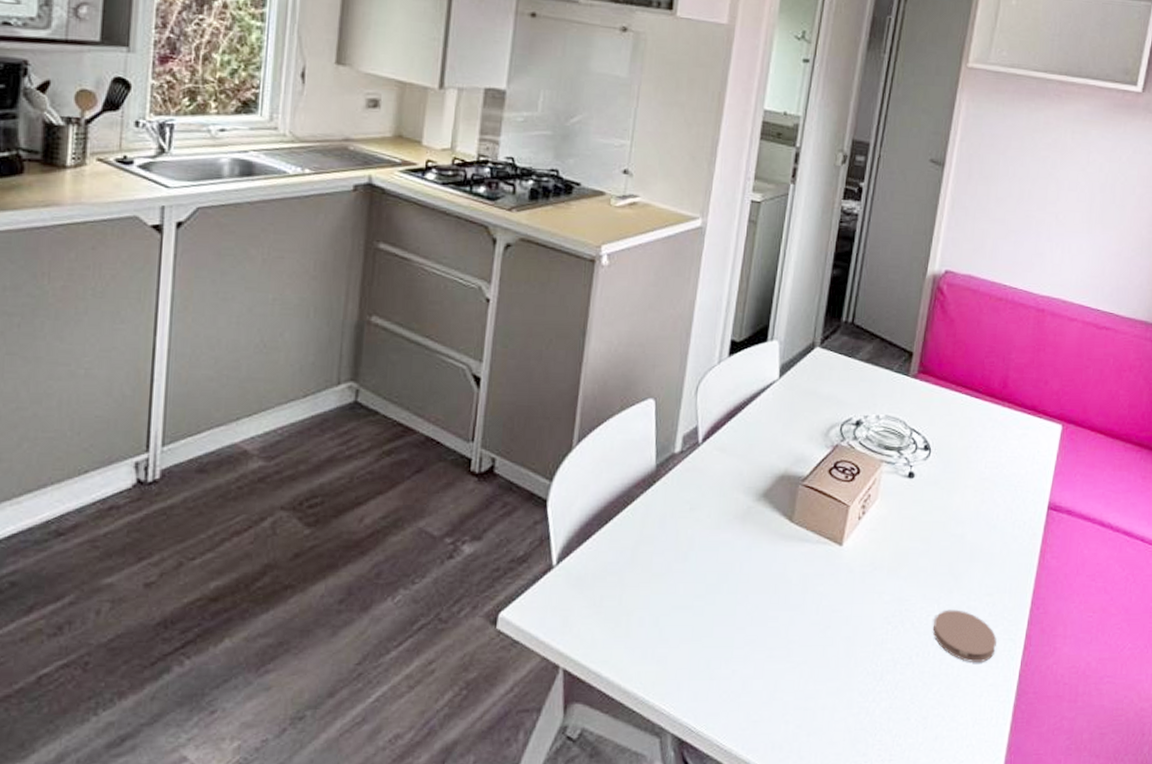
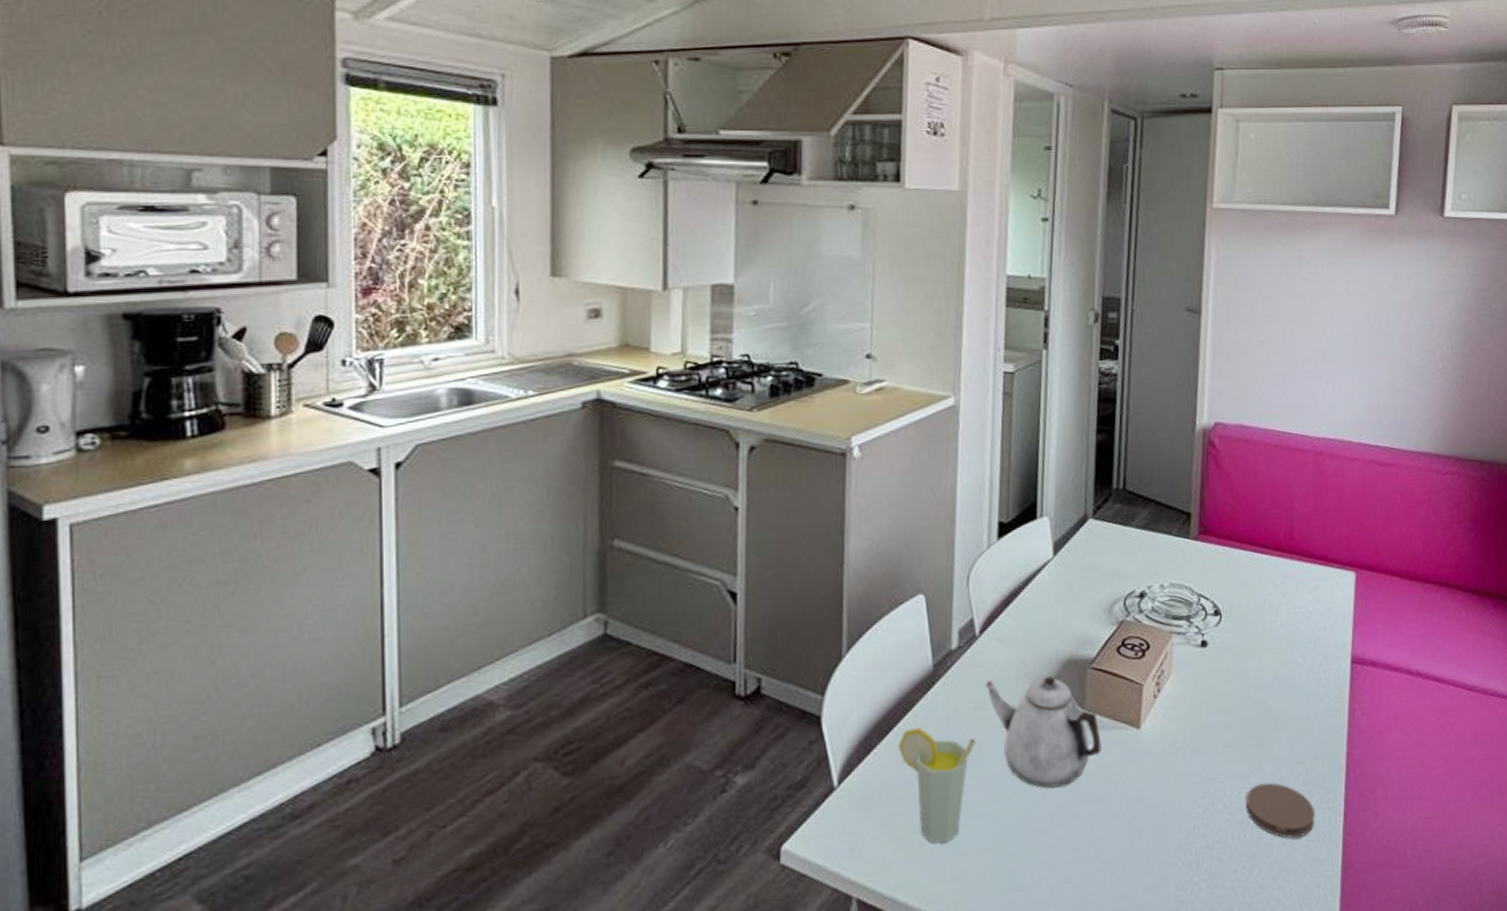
cup: none [615,521,689,629] -> present [898,727,976,844]
teapot: none [702,485,805,590] -> present [985,676,1102,789]

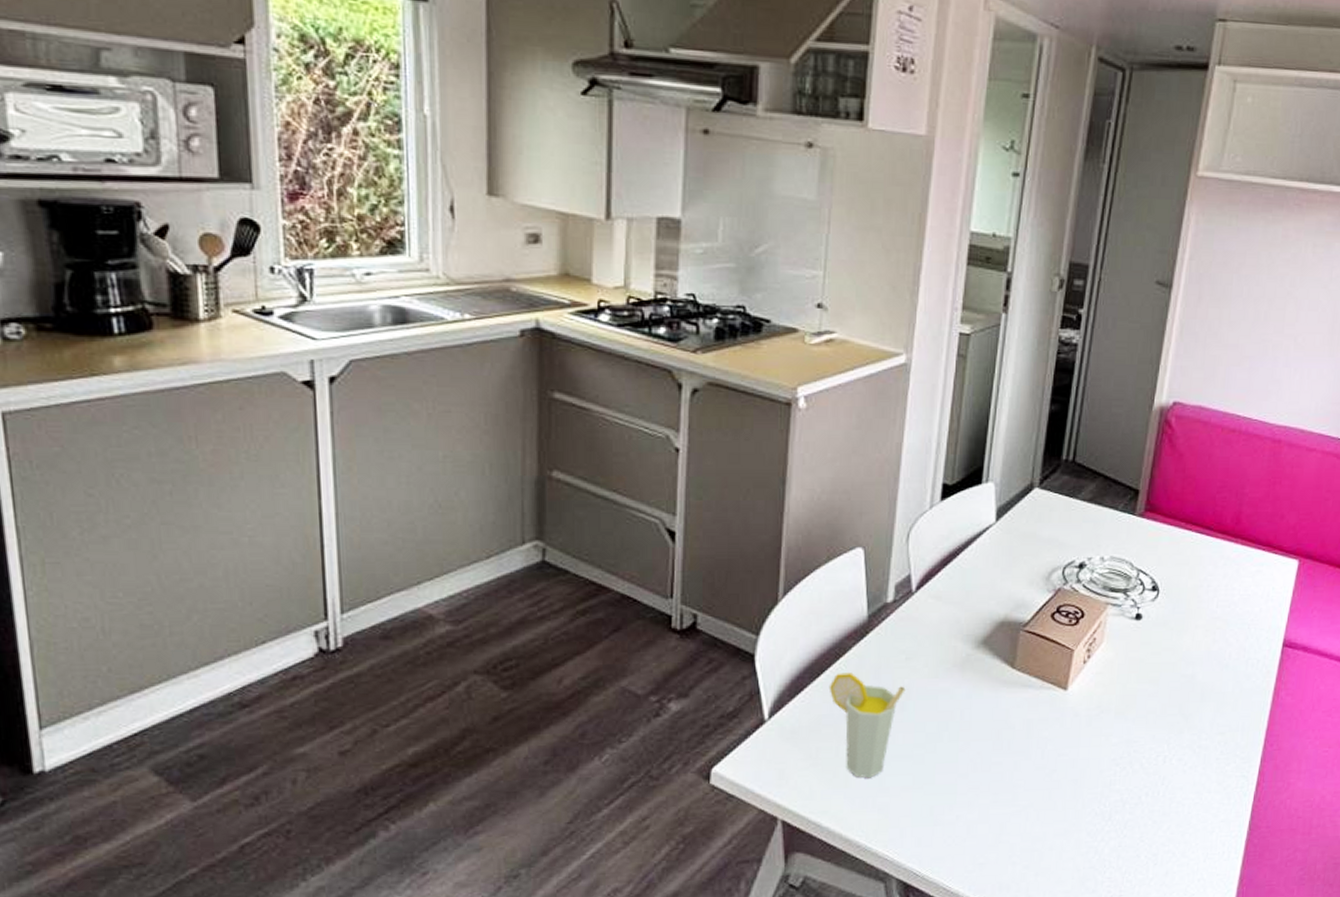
teapot: present [985,676,1102,789] -> none [917,634,1028,737]
coaster: present [1245,782,1315,838] -> none [1162,749,1229,800]

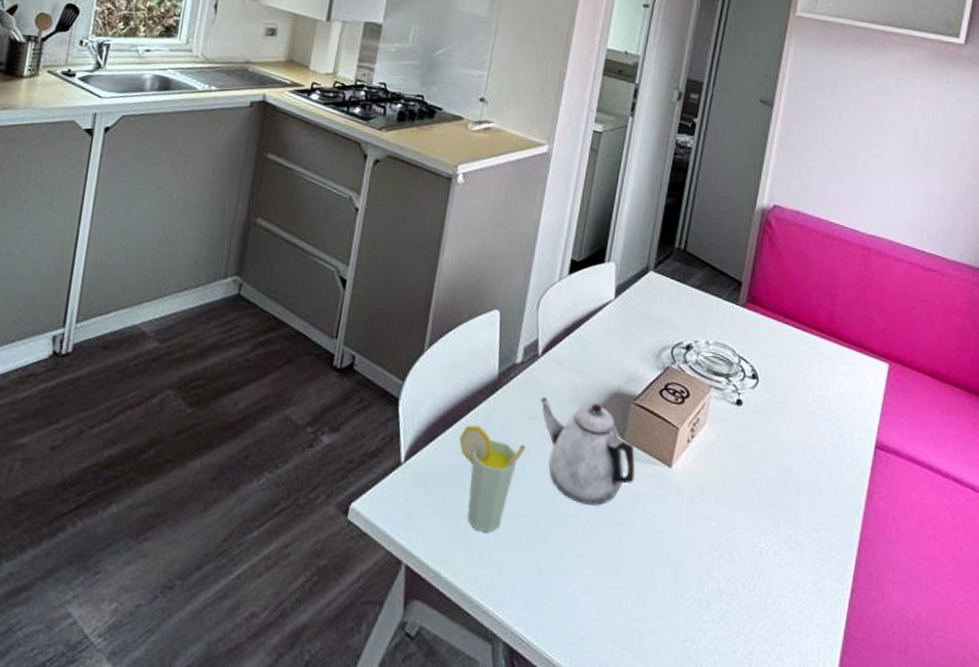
teapot: none [917,634,1028,737] -> present [540,396,635,505]

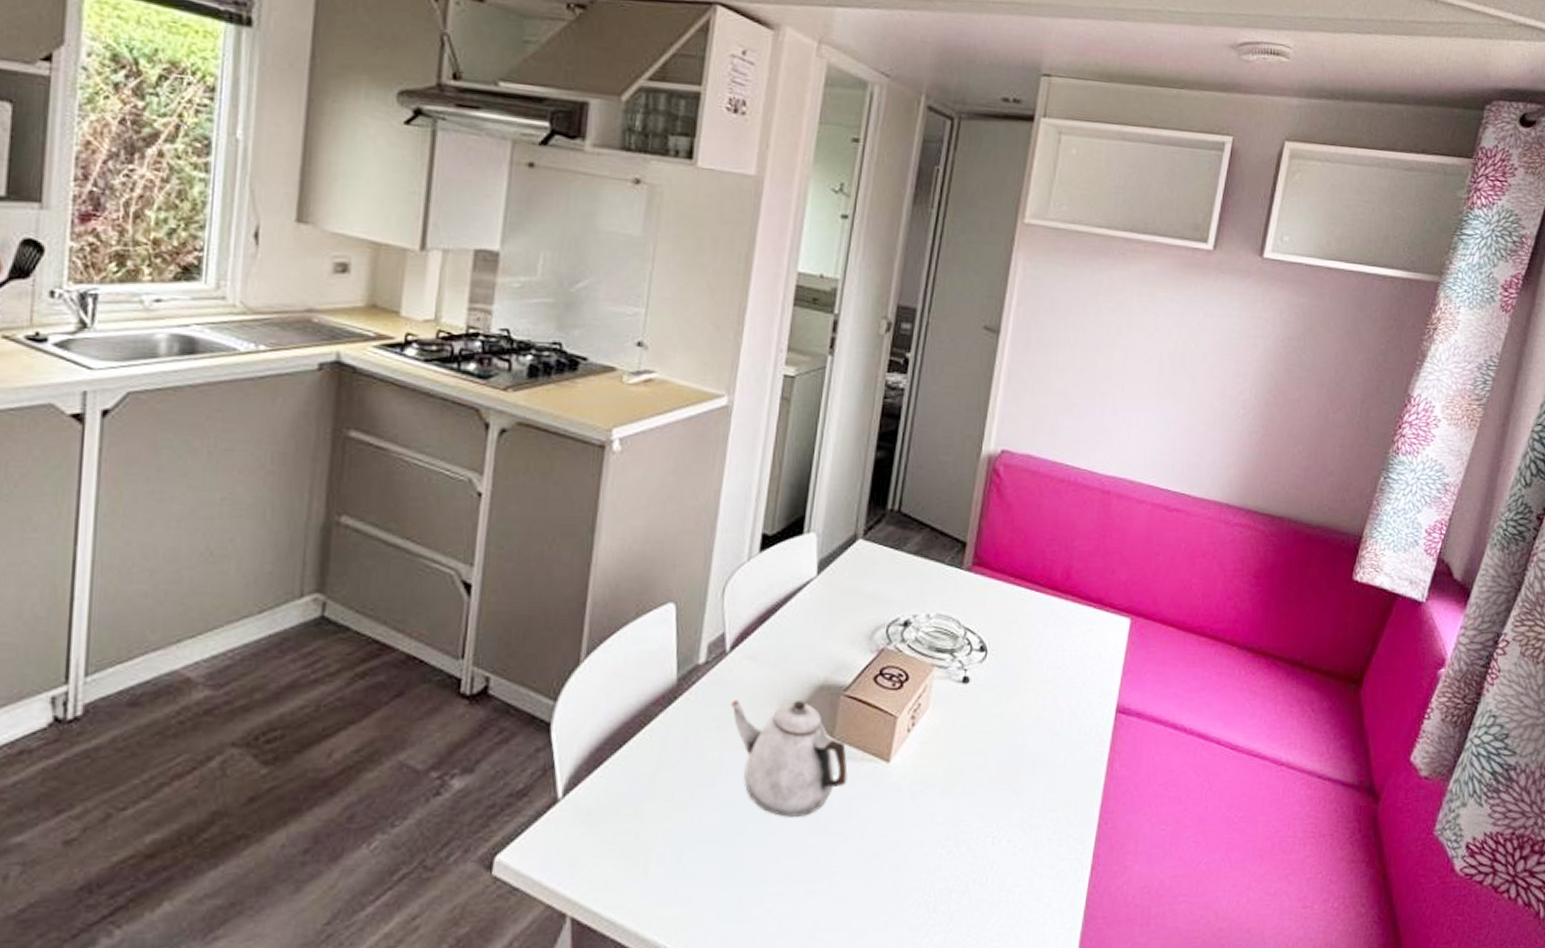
cup: present [459,425,526,533] -> none [631,743,715,866]

